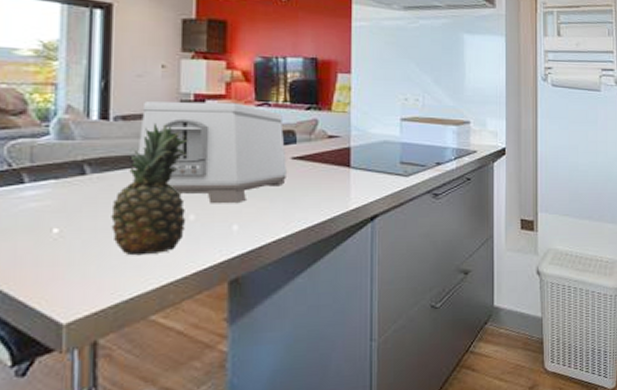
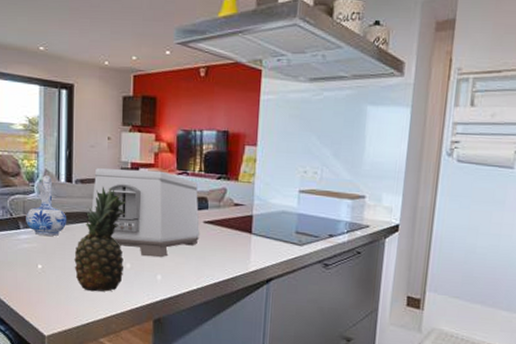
ceramic pitcher: none [34,112,101,190] -> present [26,175,67,236]

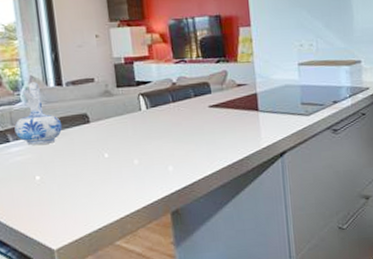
fruit: present [74,186,126,292] -> none [75,85,132,195]
toaster: present [91,168,200,258] -> none [85,62,206,150]

